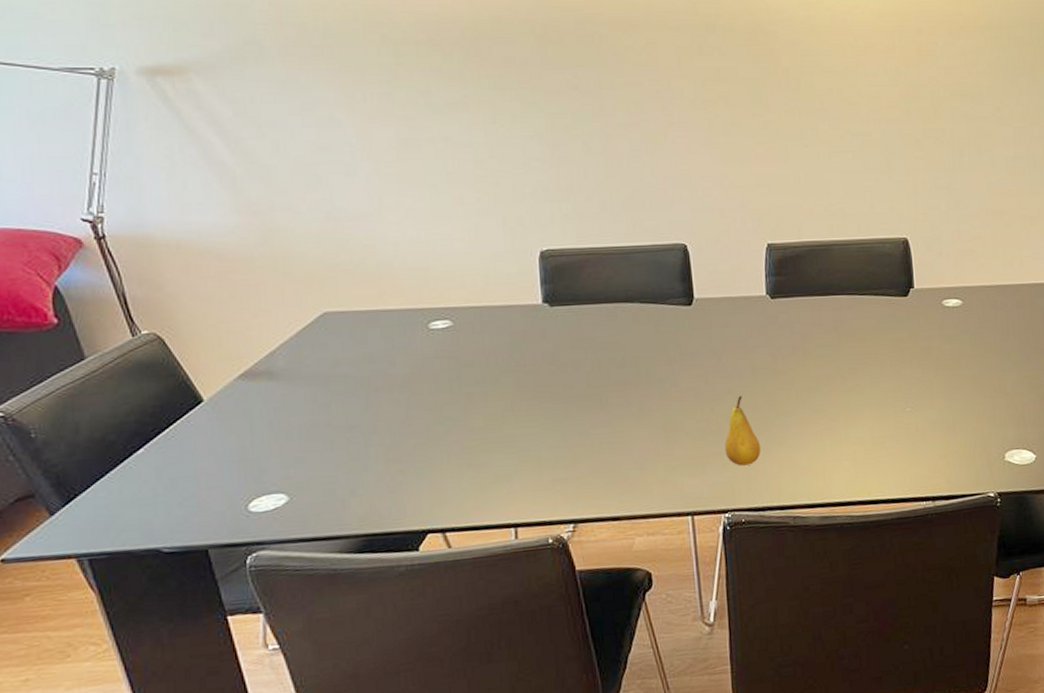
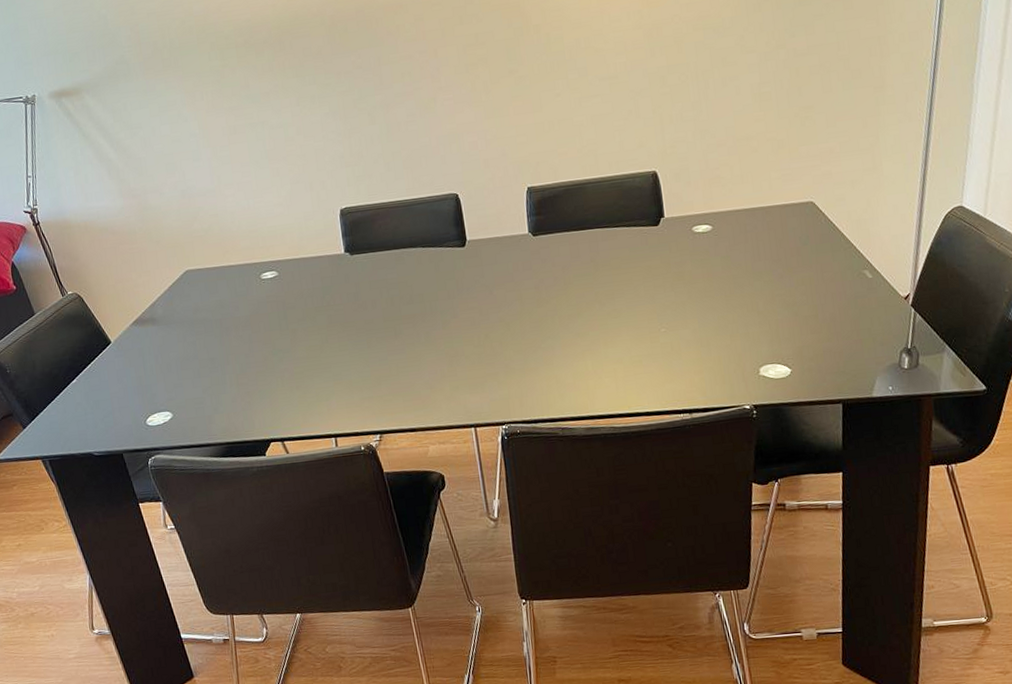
fruit: present [724,395,761,466] -> none [499,323,531,385]

